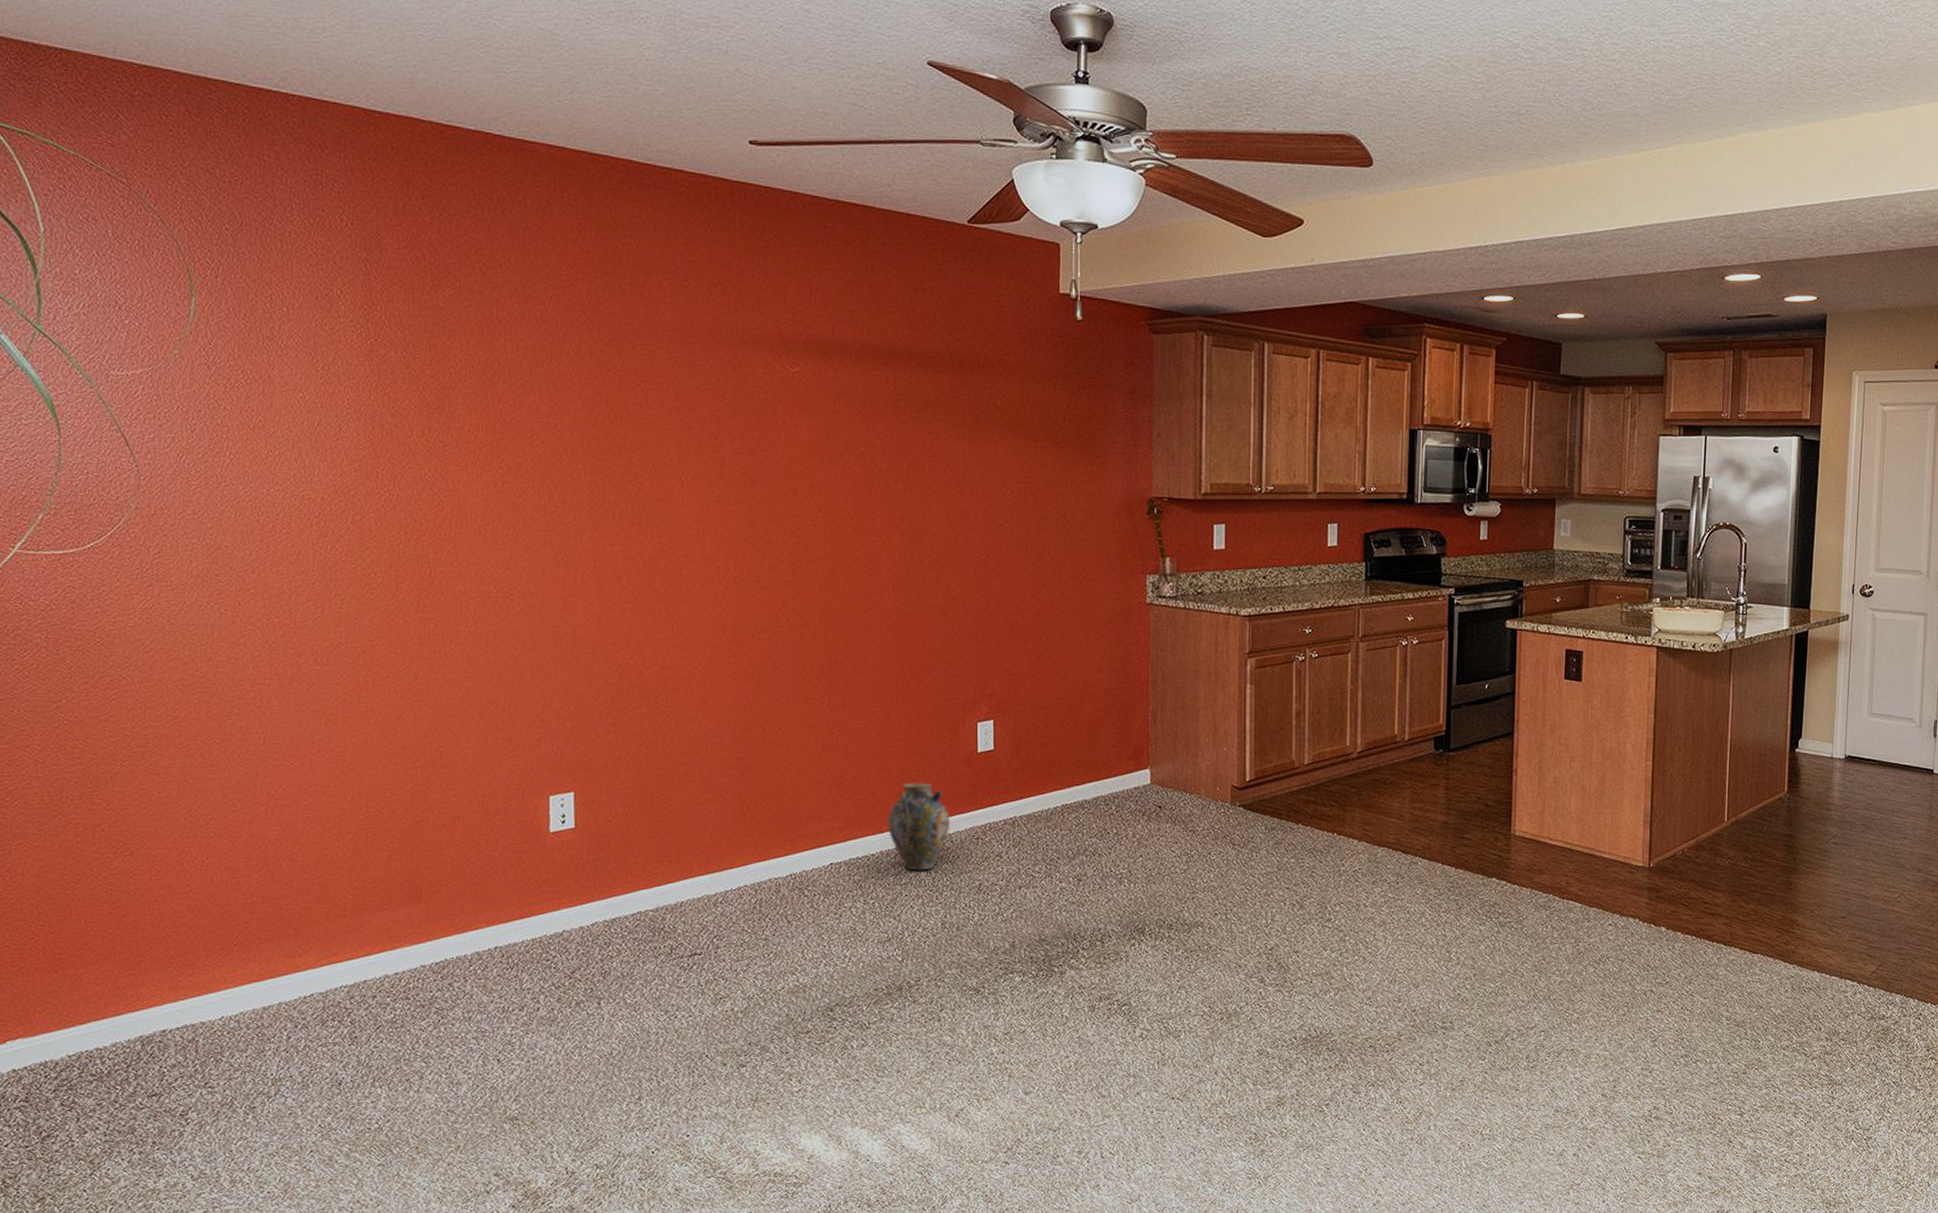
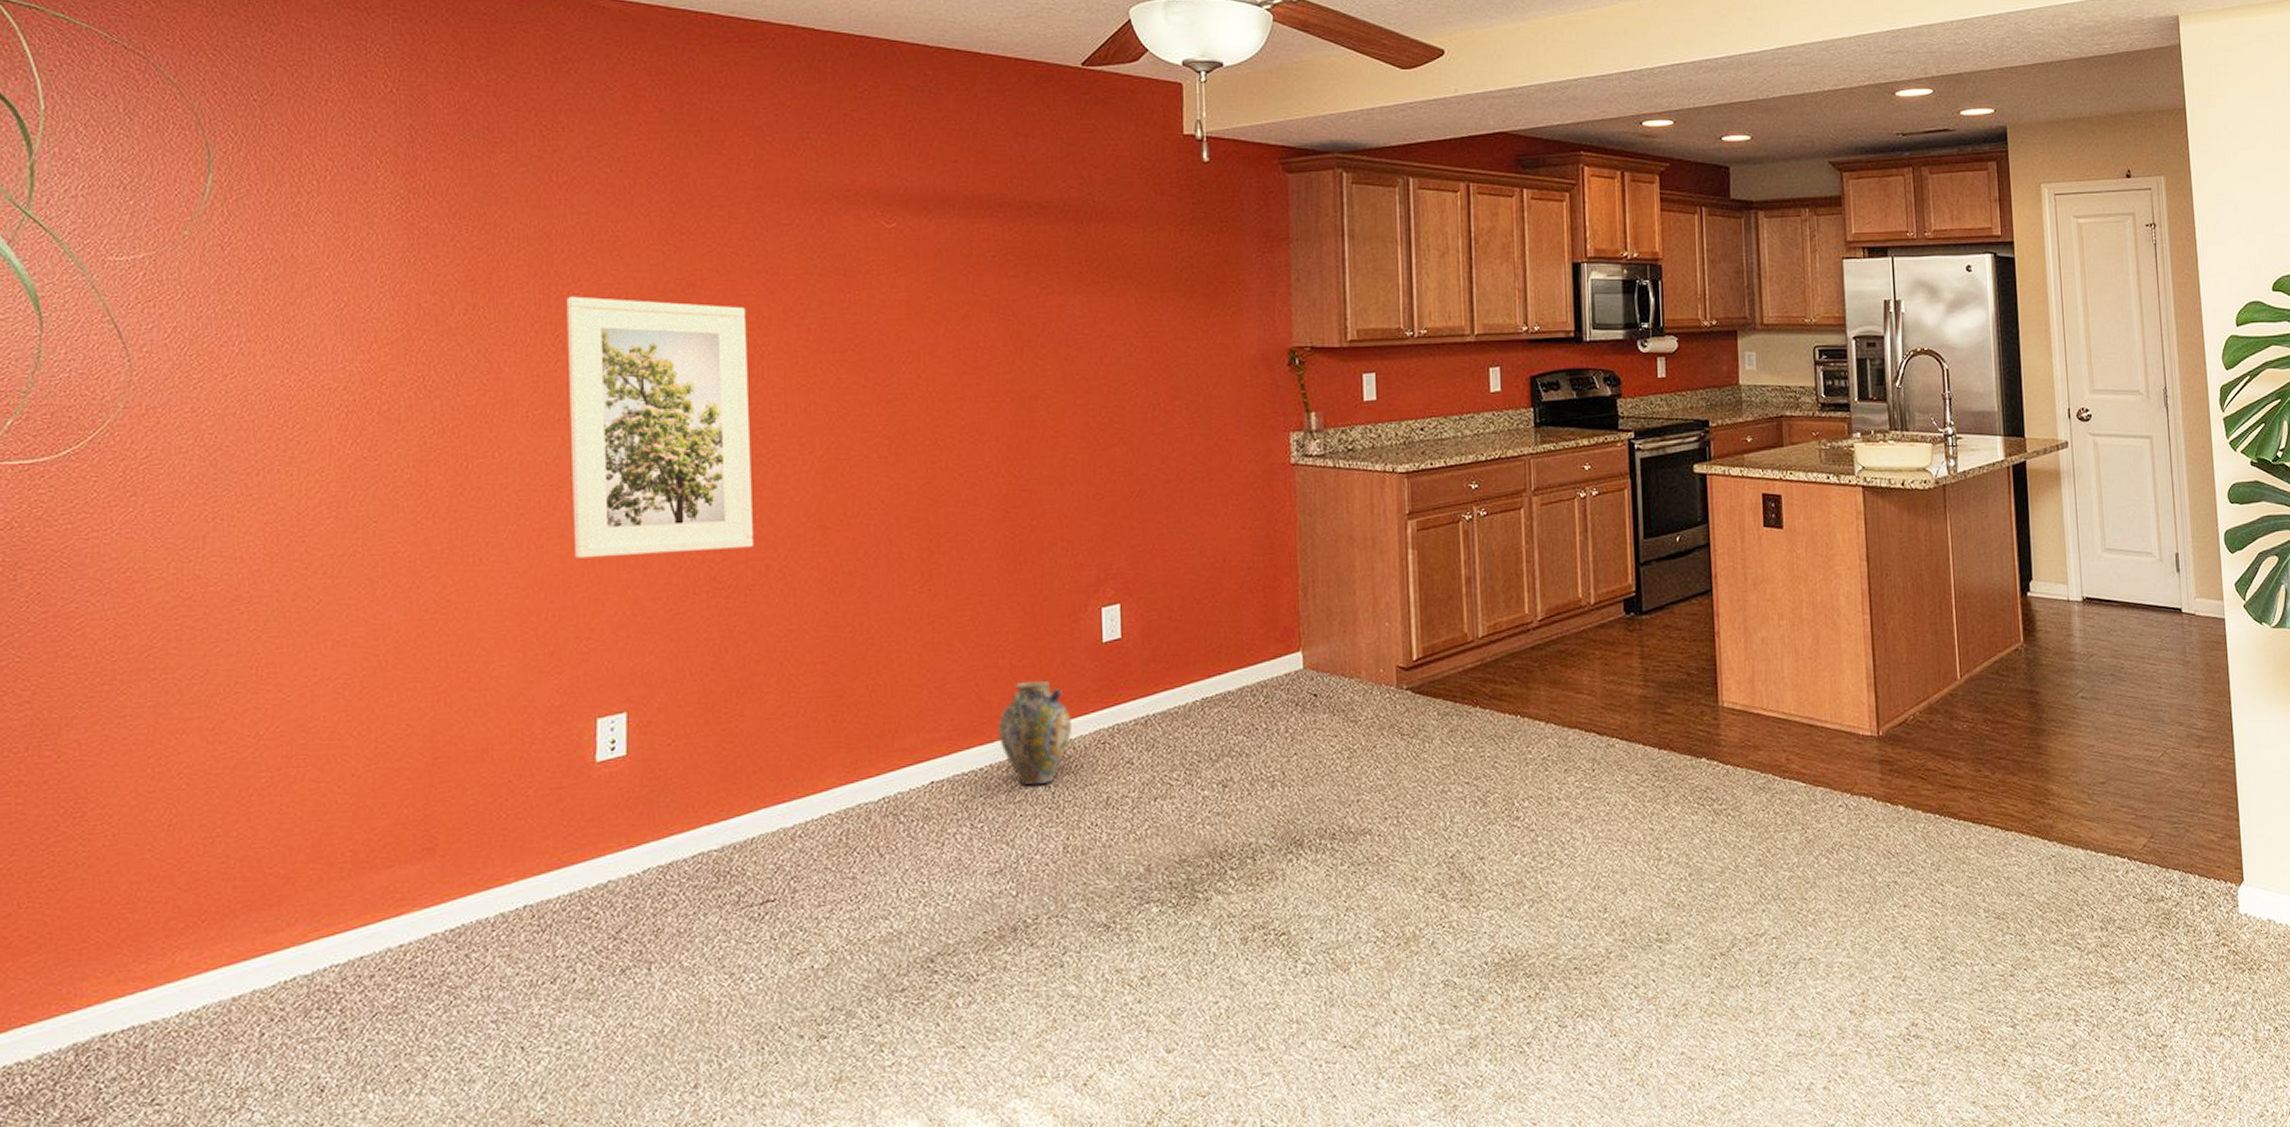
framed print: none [509,424,677,658] -> present [566,296,753,559]

